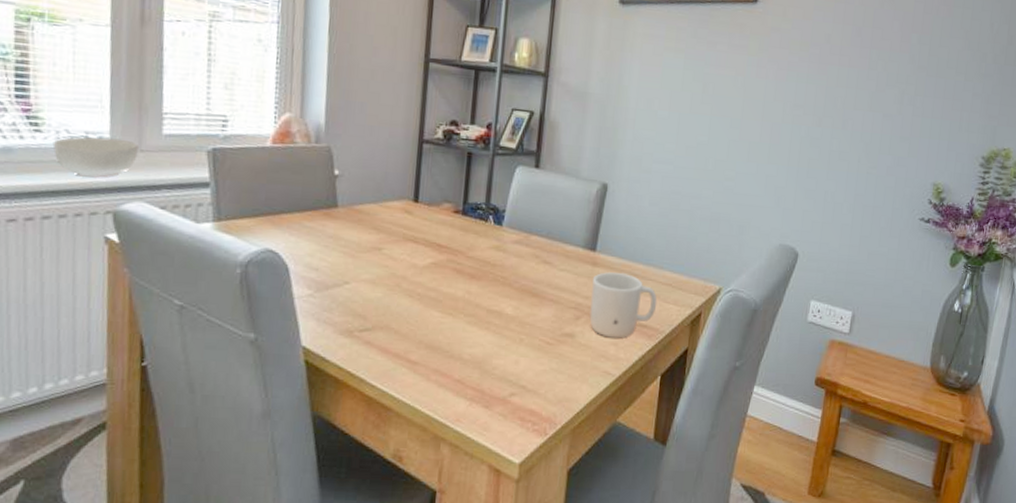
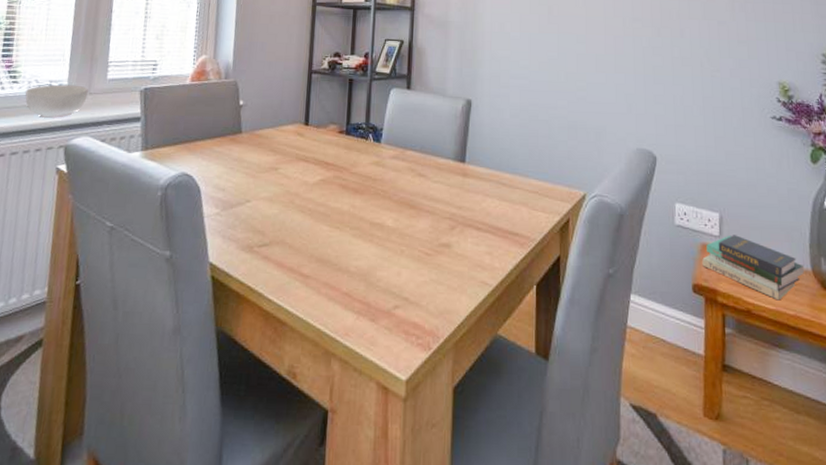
mug: present [589,272,658,338] -> none [463,182,526,247]
books: none [828,332,923,394] -> present [702,235,804,301]

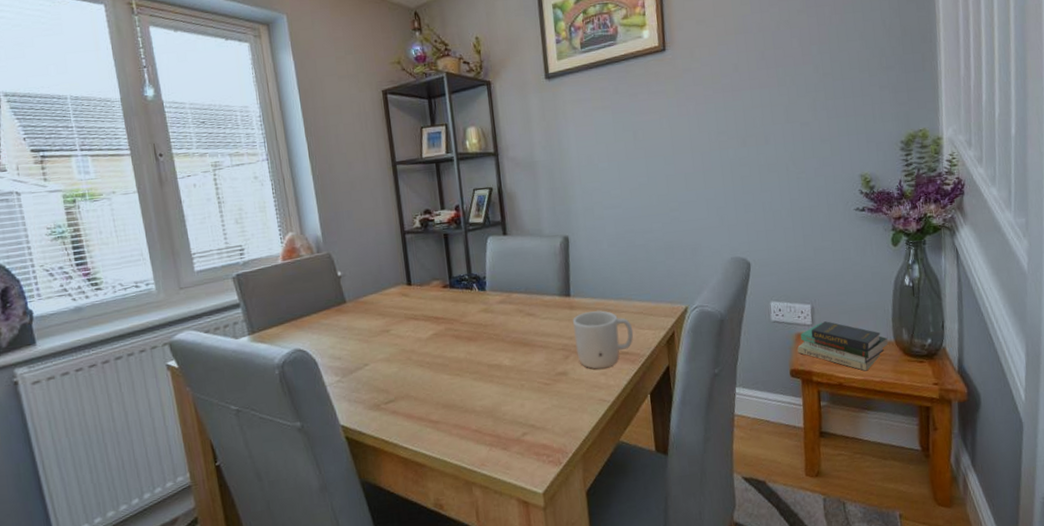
bowl: present [25,84,89,118] -> none [111,282,179,320]
mug: none [463,182,526,247] -> present [572,310,634,369]

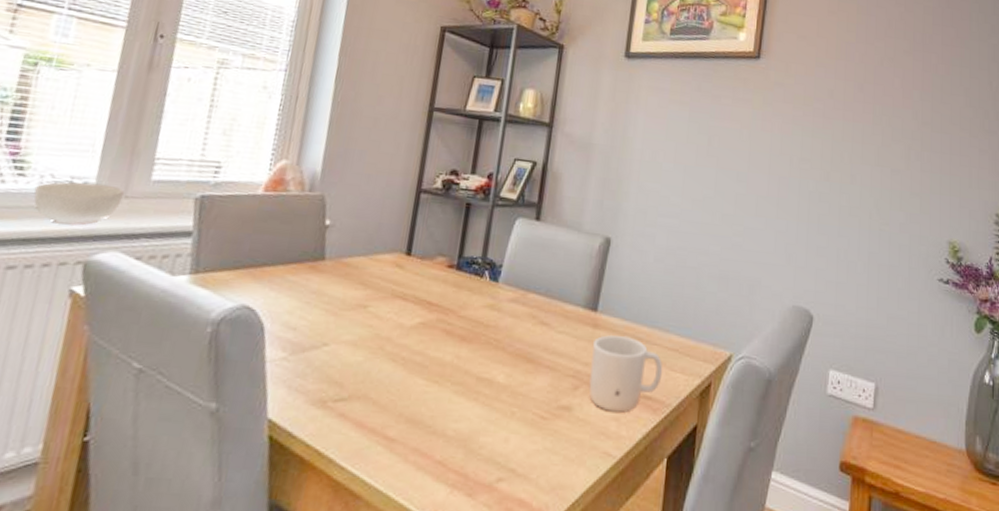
bowl: none [111,282,179,320] -> present [33,181,124,226]
books: present [797,321,888,371] -> none [852,408,958,483]

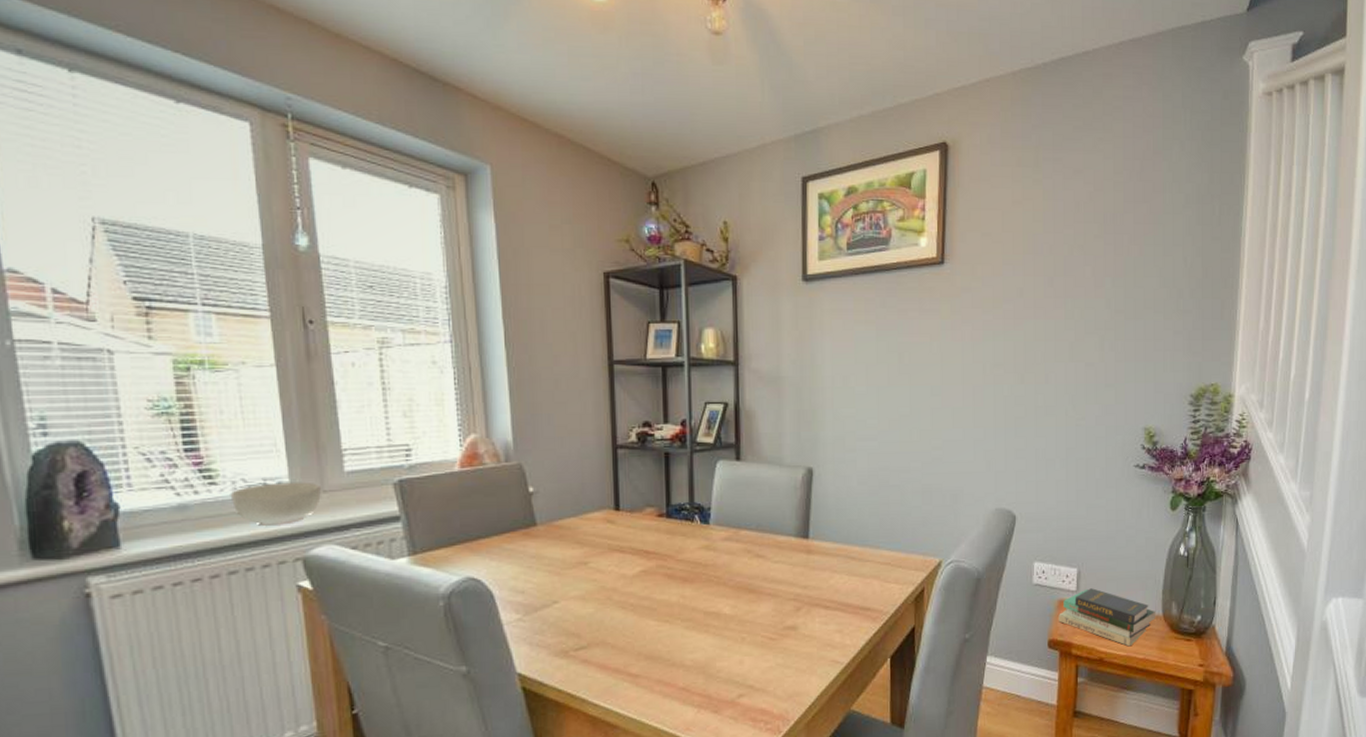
mug: present [588,335,663,412] -> none [808,558,878,625]
books: none [852,408,958,483] -> present [1058,588,1155,647]

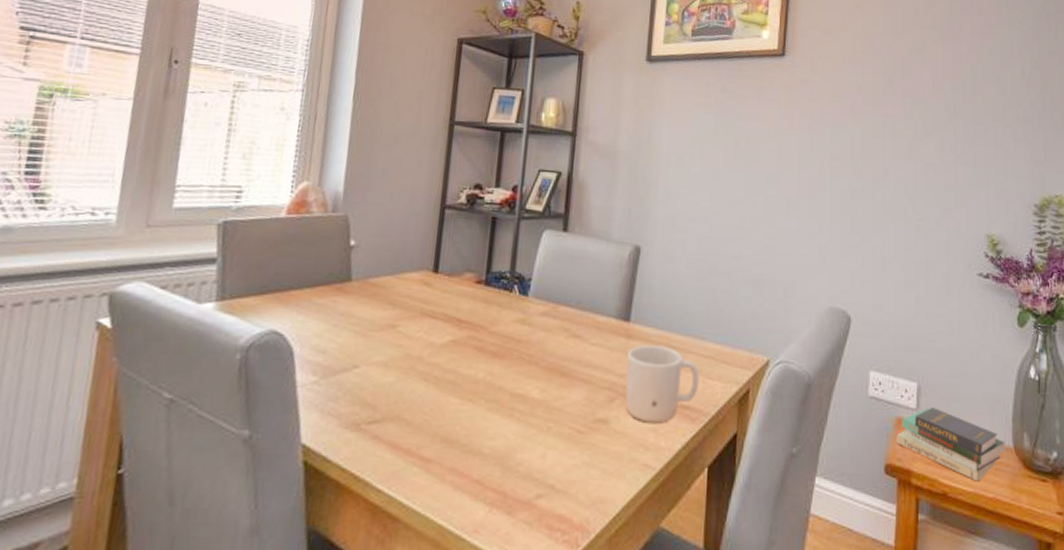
bowl: present [230,482,321,526] -> none [55,213,146,257]
mug: none [808,558,878,625] -> present [625,345,700,423]

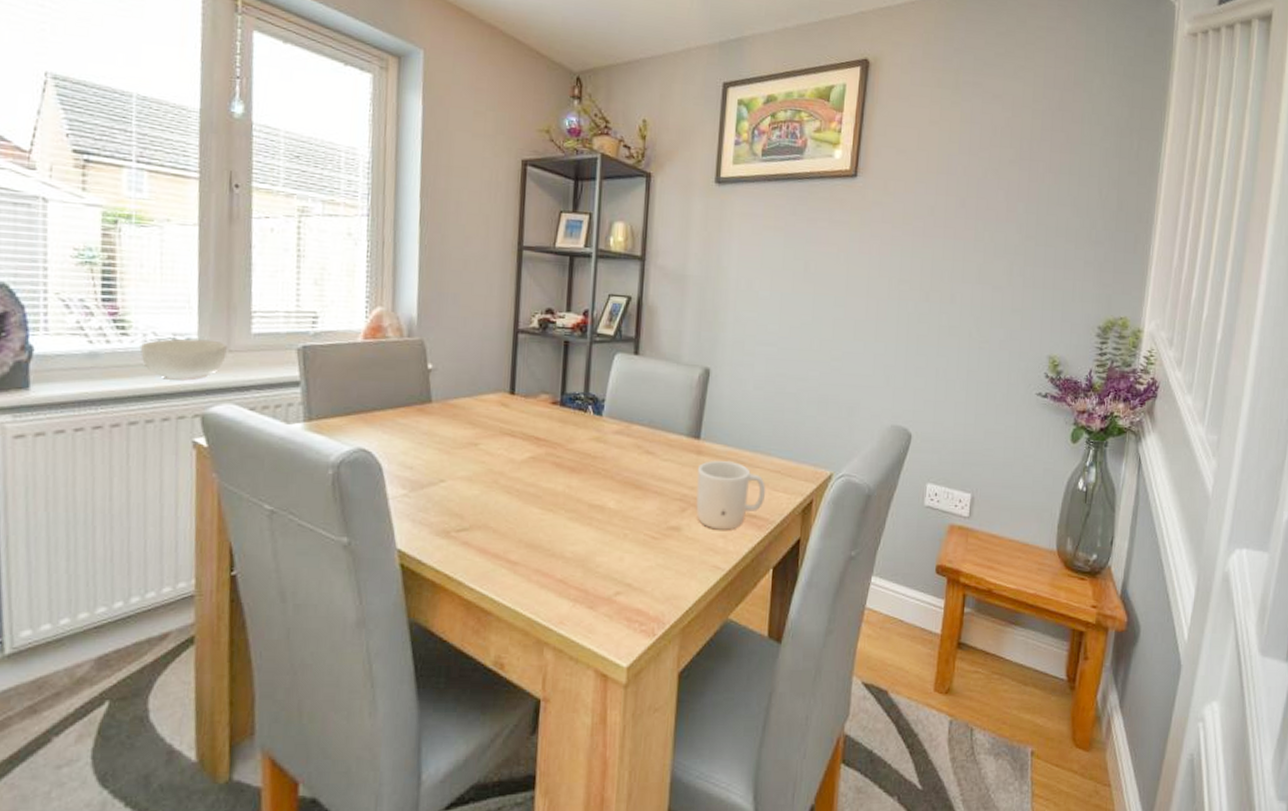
bowl: none [55,213,146,257] -> present [139,338,227,381]
books: present [896,407,1005,482] -> none [948,516,1049,580]

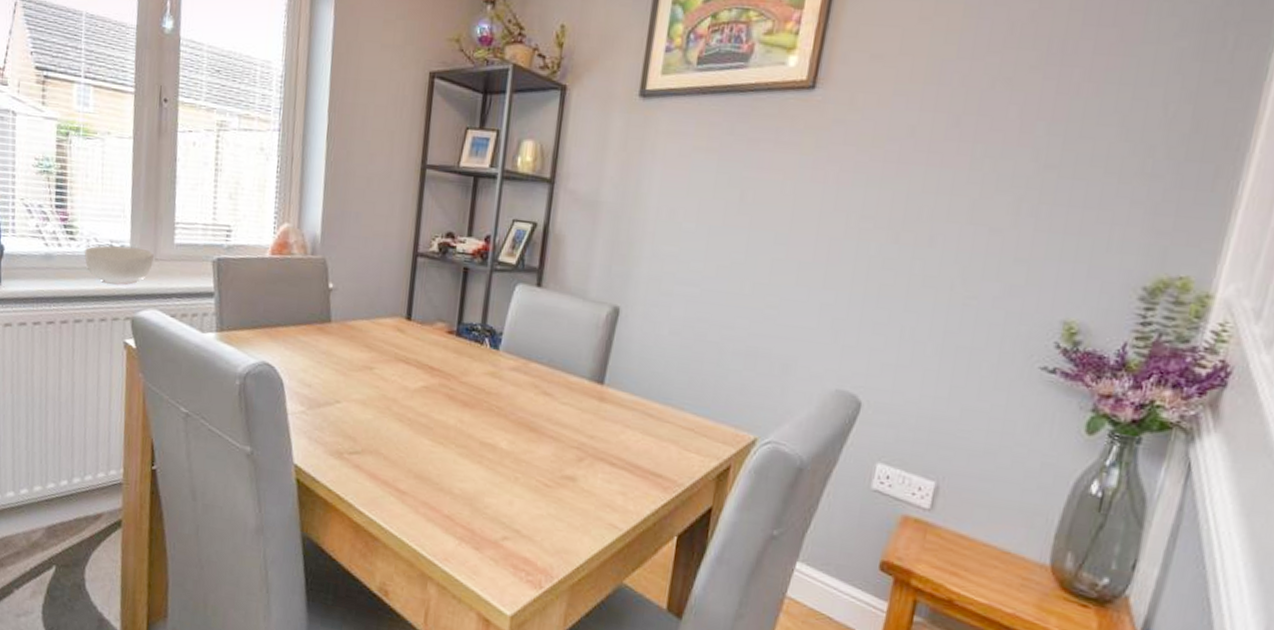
mug: present [696,461,766,530] -> none [594,409,676,488]

